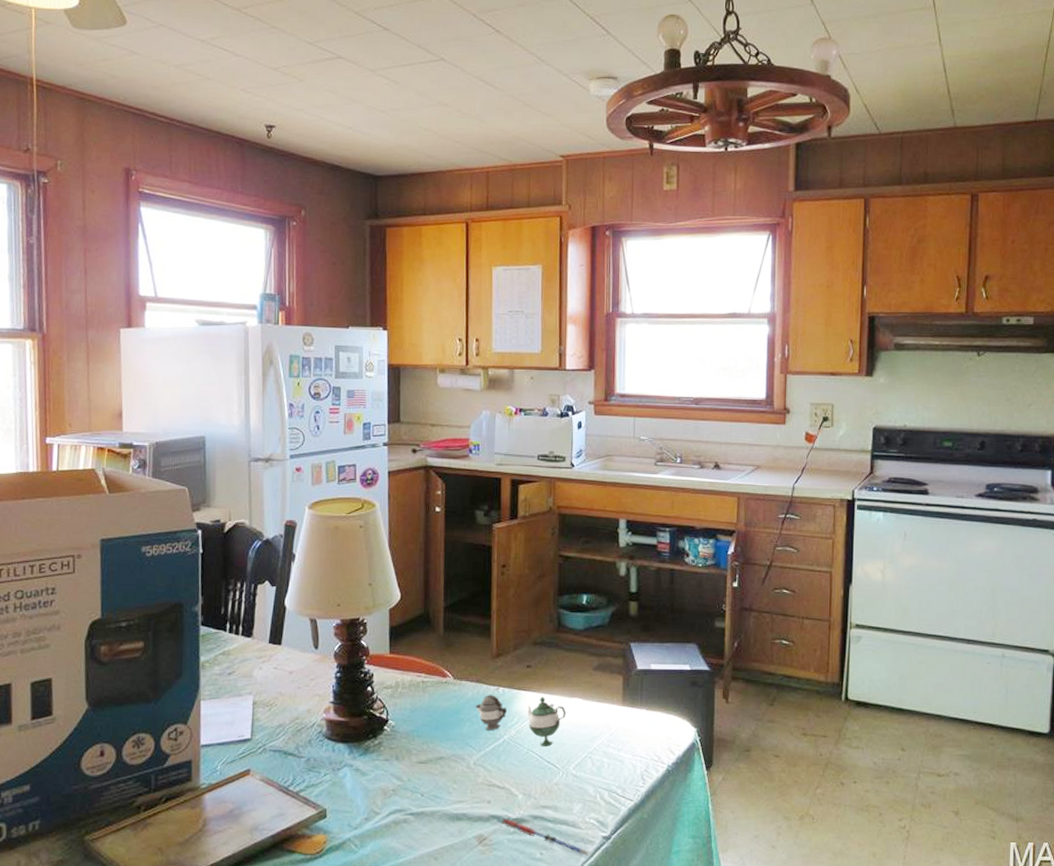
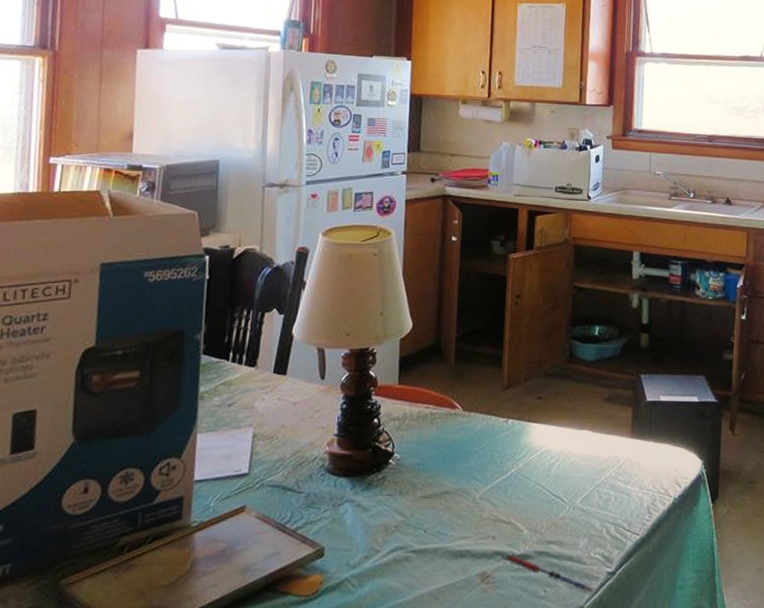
teapot: present [475,695,567,748] -> none [483,427,576,481]

